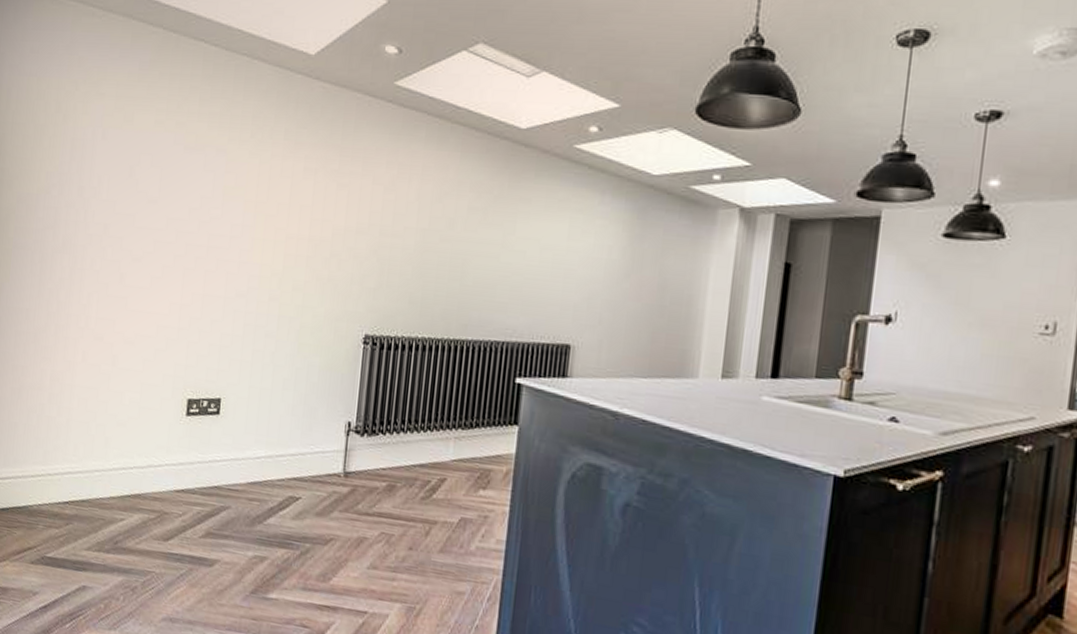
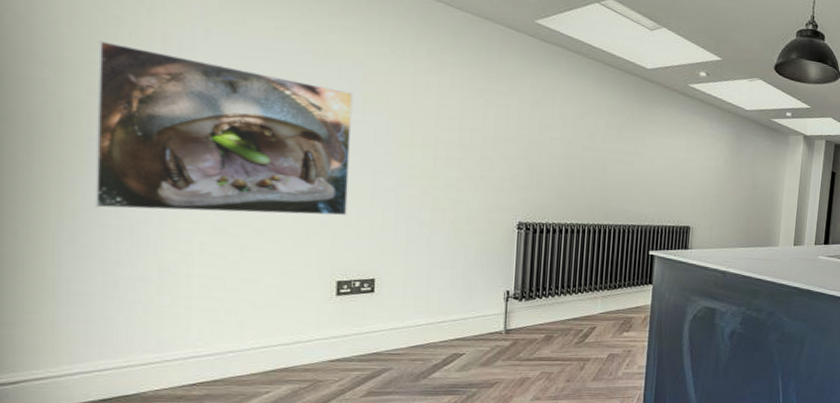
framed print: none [13,151,215,325] -> present [95,41,353,216]

